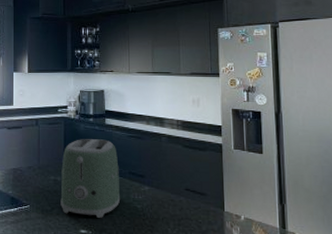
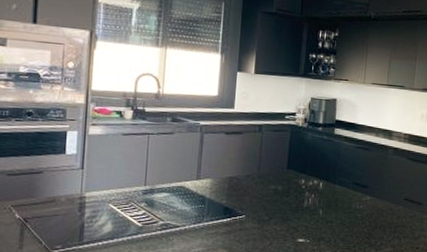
toaster: present [60,139,120,218] -> none [279,148,344,227]

